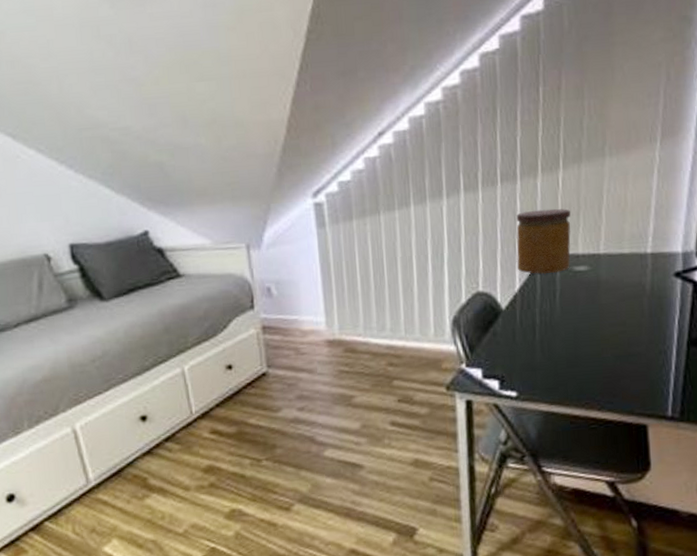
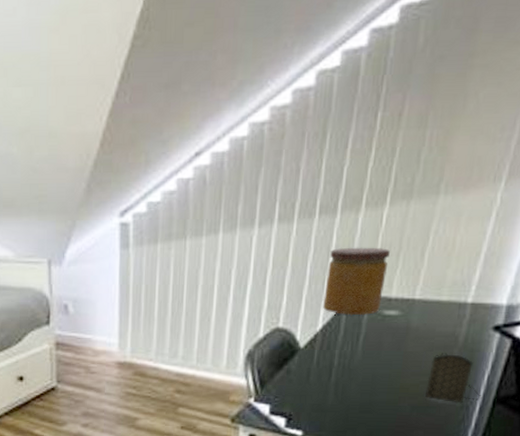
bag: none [624,302,677,350] -> present [425,353,482,404]

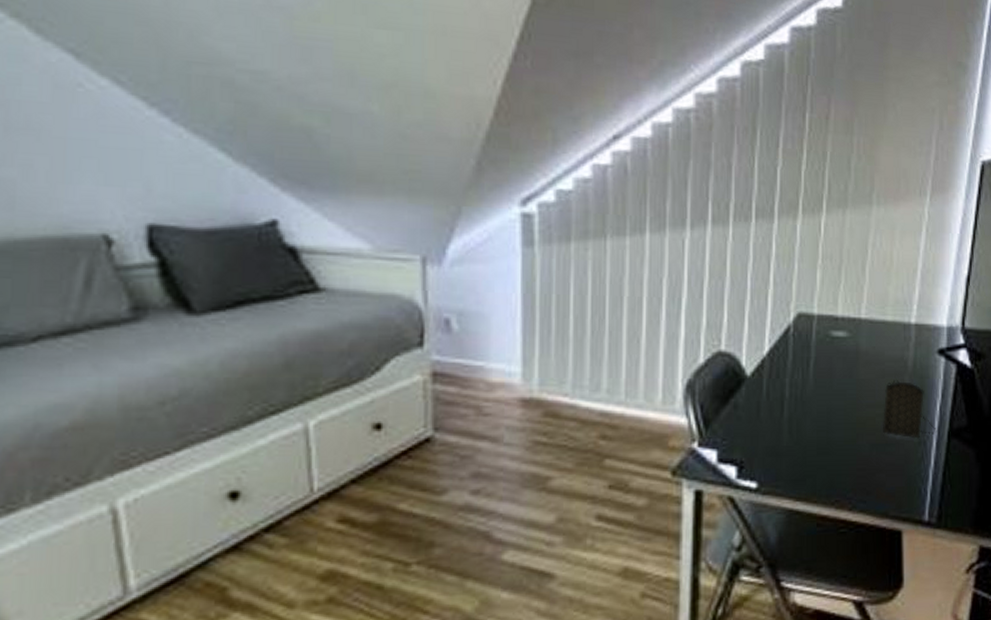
jar: present [322,247,391,316] -> none [767,257,832,337]

